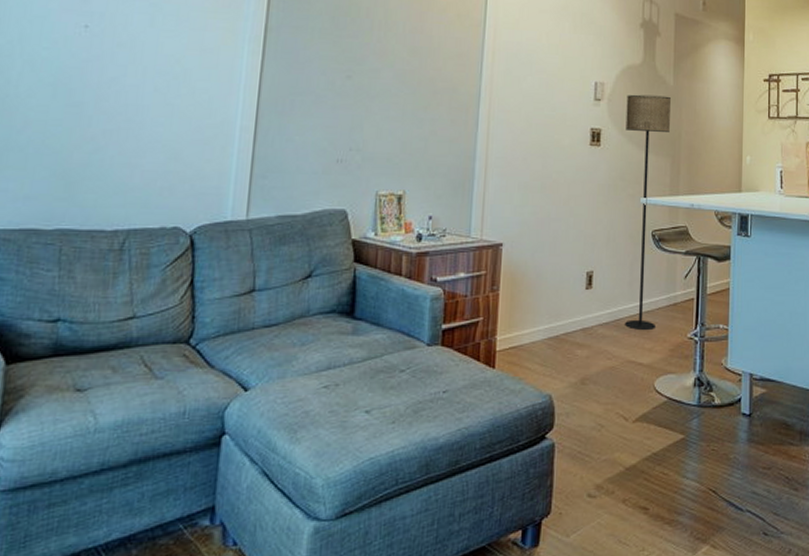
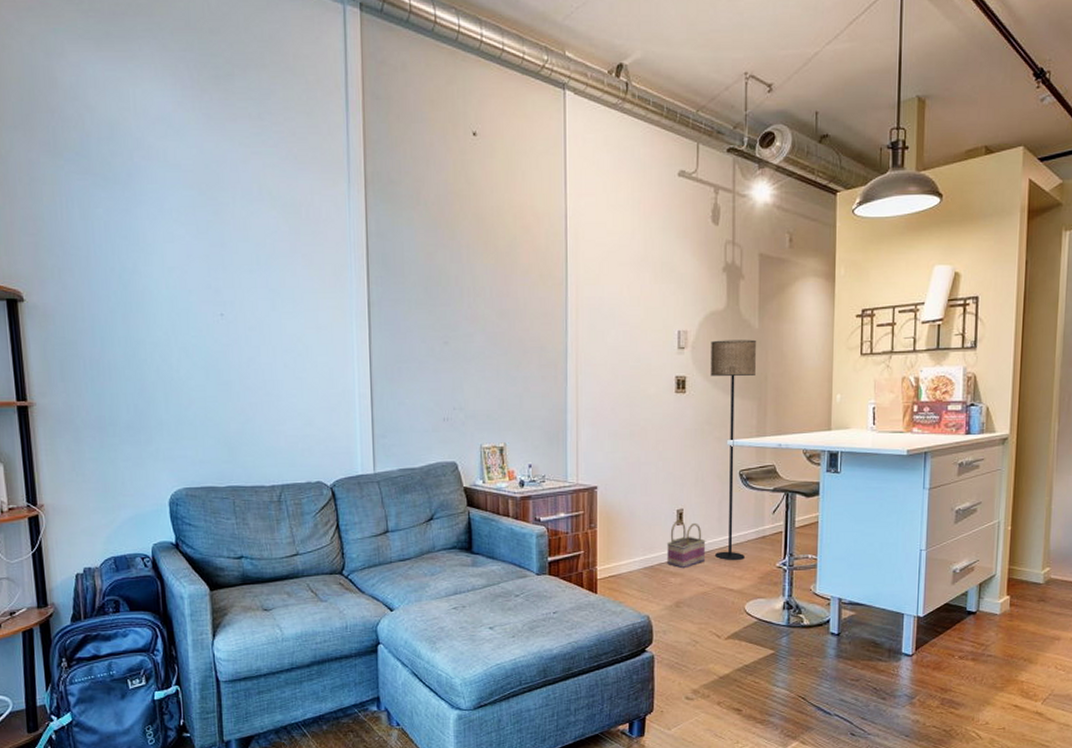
basket: none [574,284,616,339] -> present [667,520,706,569]

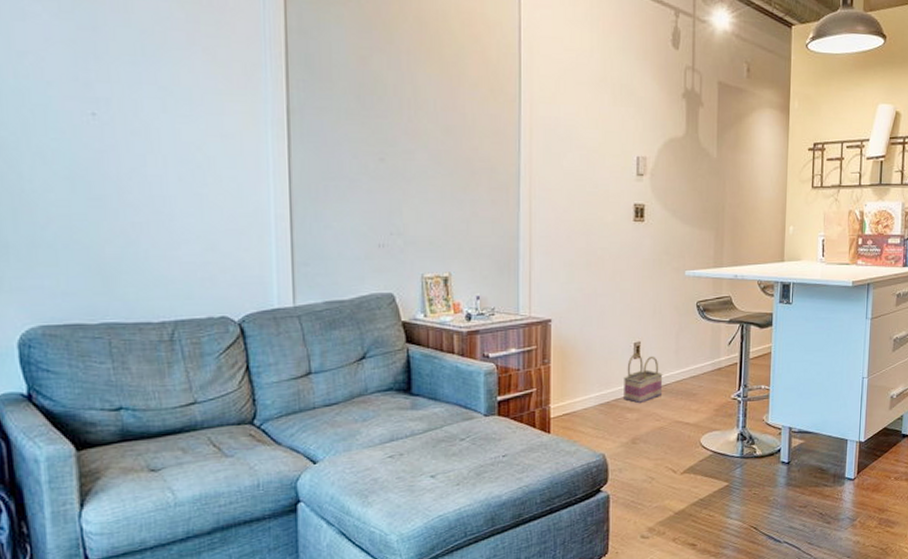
floor lamp: present [710,339,756,561] -> none [669,168,714,394]

